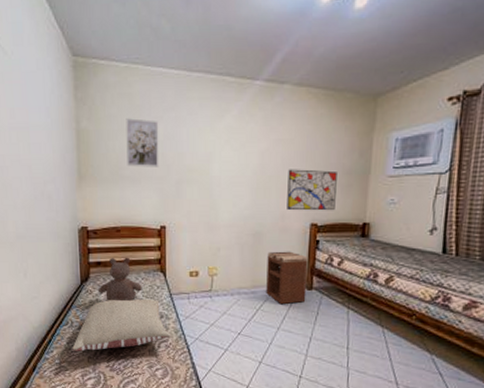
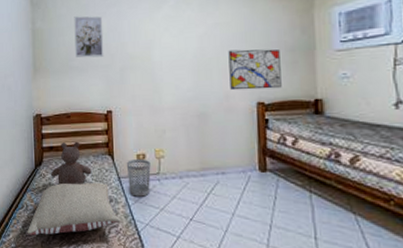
wastebasket: none [178,276,203,313] -> present [126,158,151,197]
nightstand: present [266,251,308,305] -> none [214,131,261,188]

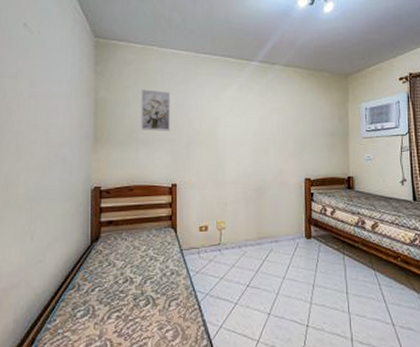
pillow: present [27,183,119,236] -> none [78,256,180,318]
bear: present [50,141,92,185] -> none [108,215,153,261]
wastebasket: present [126,158,151,197] -> none [189,230,212,268]
wall art: present [228,49,282,91] -> none [283,132,324,168]

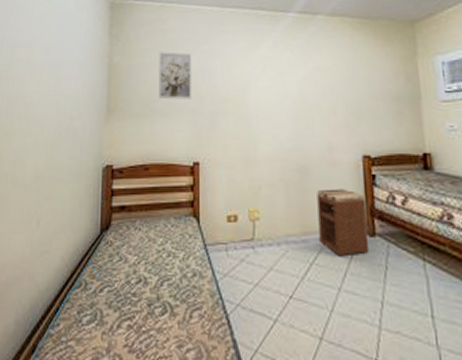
nightstand: none [270,203,307,254] -> present [317,188,370,257]

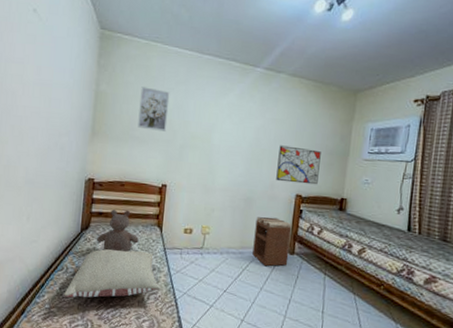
pillow: none [83,252,204,325] -> present [64,249,160,298]
bear: none [119,199,172,255] -> present [96,210,139,252]
wall art: none [331,96,388,142] -> present [276,145,321,185]

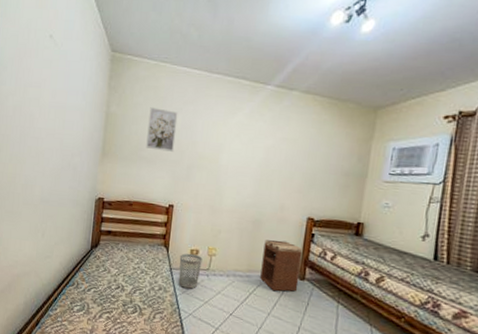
pillow: present [64,249,160,298] -> none [74,266,166,314]
bear: present [96,210,139,252] -> none [105,229,146,270]
wastebasket: none [172,232,196,268] -> present [178,253,203,289]
wall art: present [276,145,321,185] -> none [286,165,336,208]

